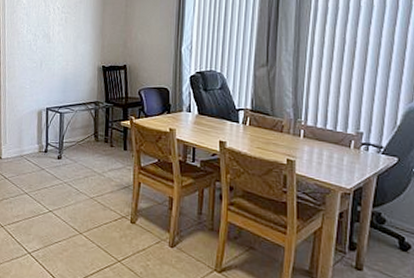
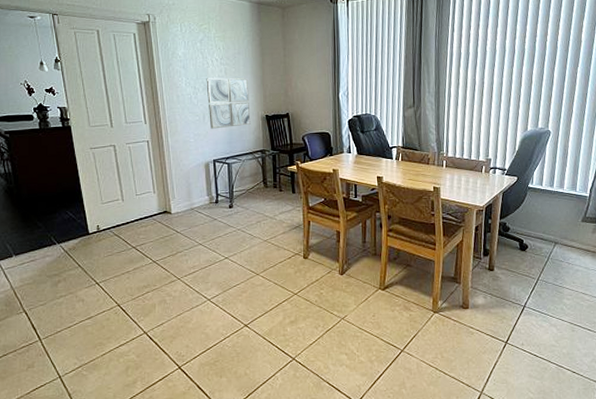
wall art: none [46,26,88,77] -> present [206,77,251,129]

